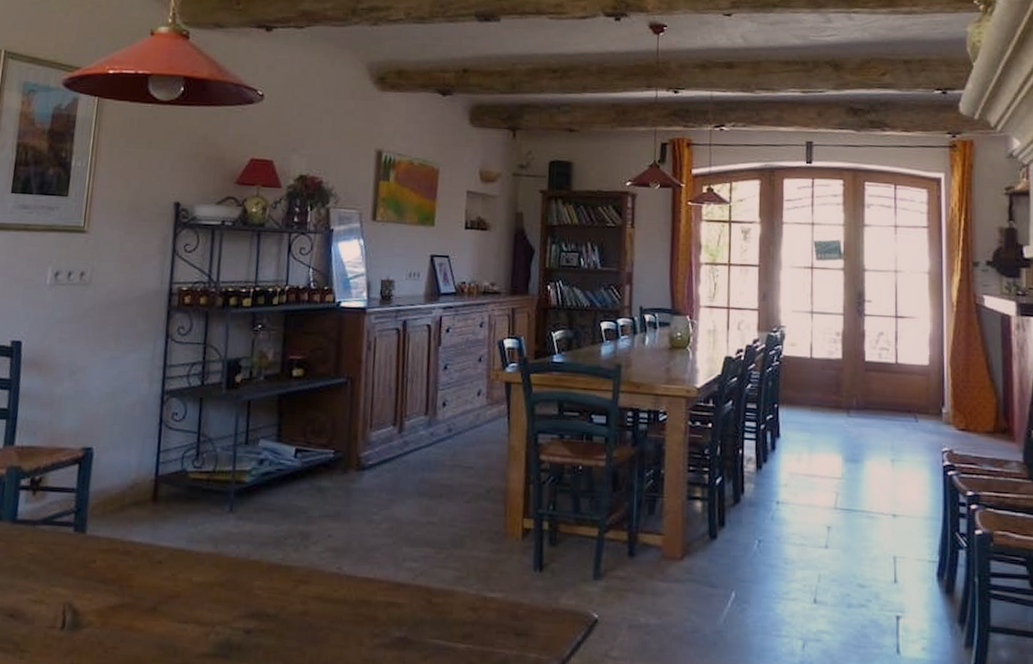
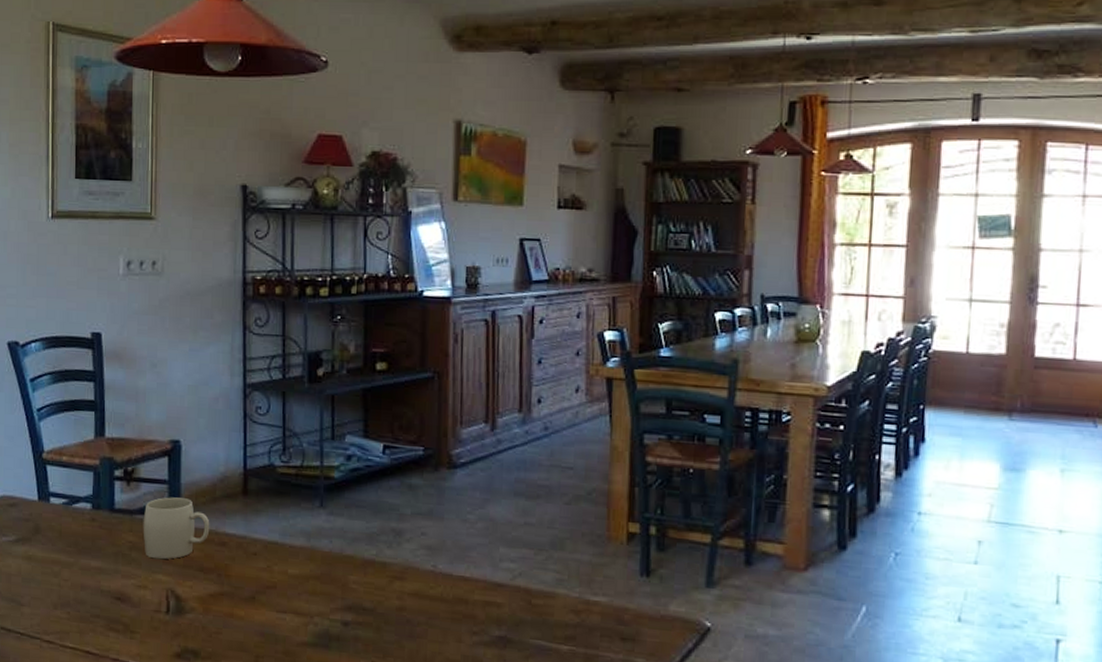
mug: none [44,506,116,572] -> present [143,497,210,560]

